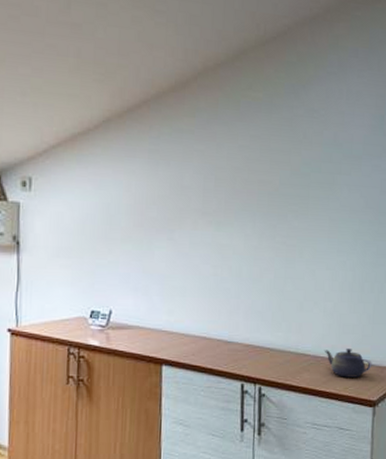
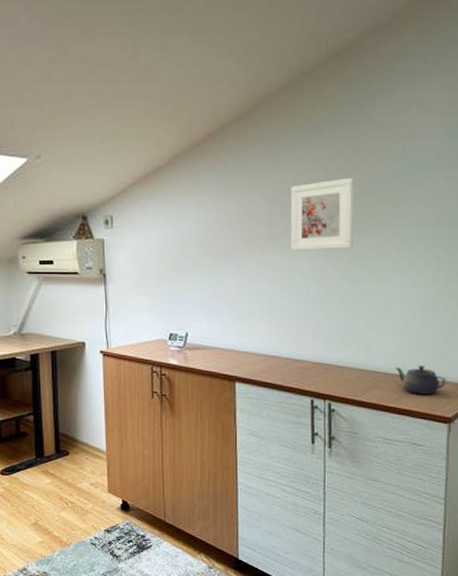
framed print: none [224,158,288,229] -> present [290,177,354,252]

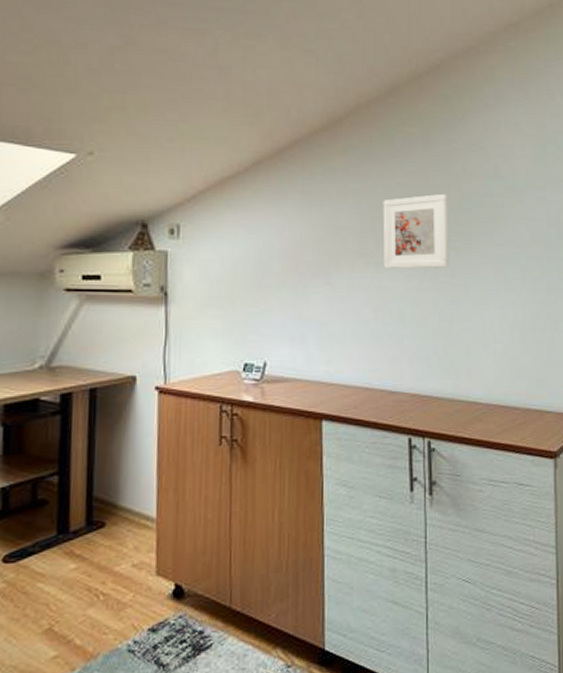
teapot: present [394,366,447,394] -> none [496,395,550,427]

